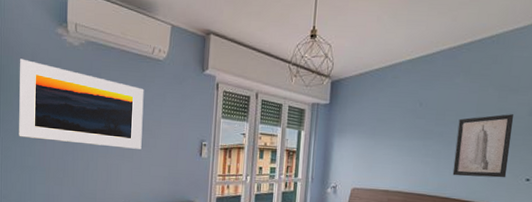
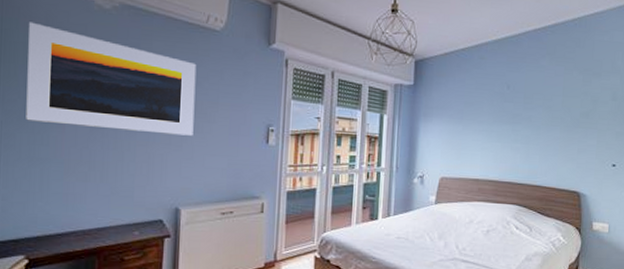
wall art: present [452,114,514,178] -> none [542,98,598,164]

